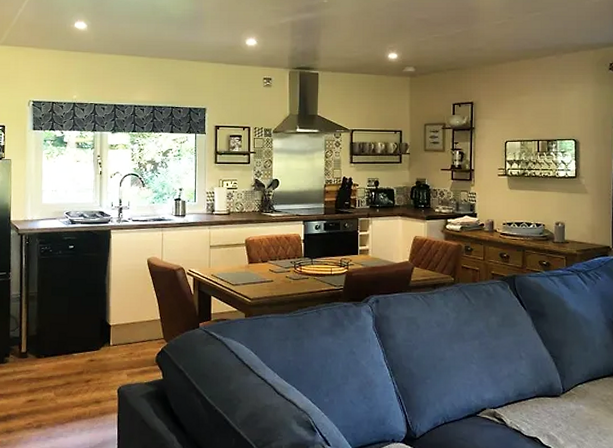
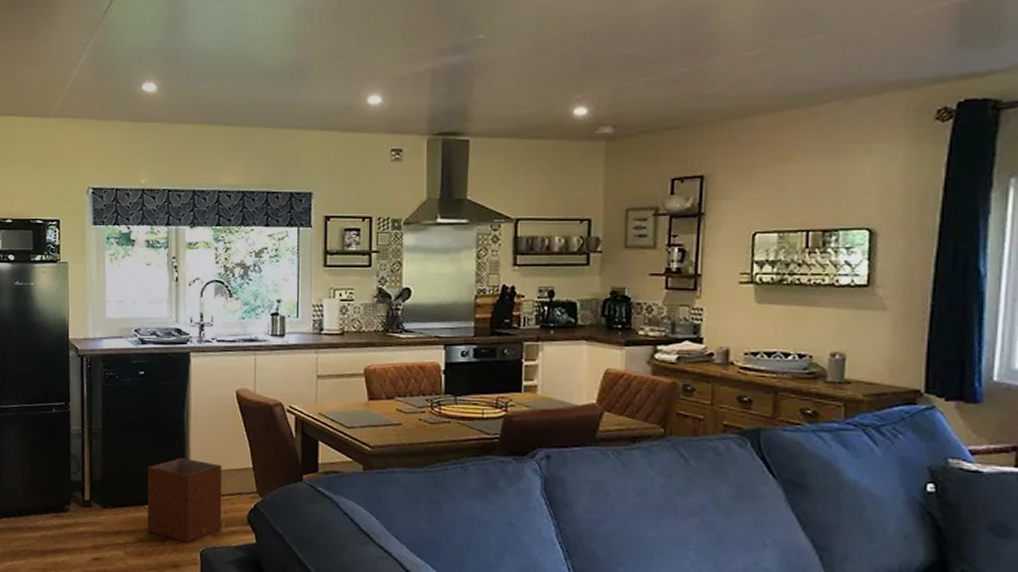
waste basket: none [74,314,138,382] -> present [147,458,225,543]

